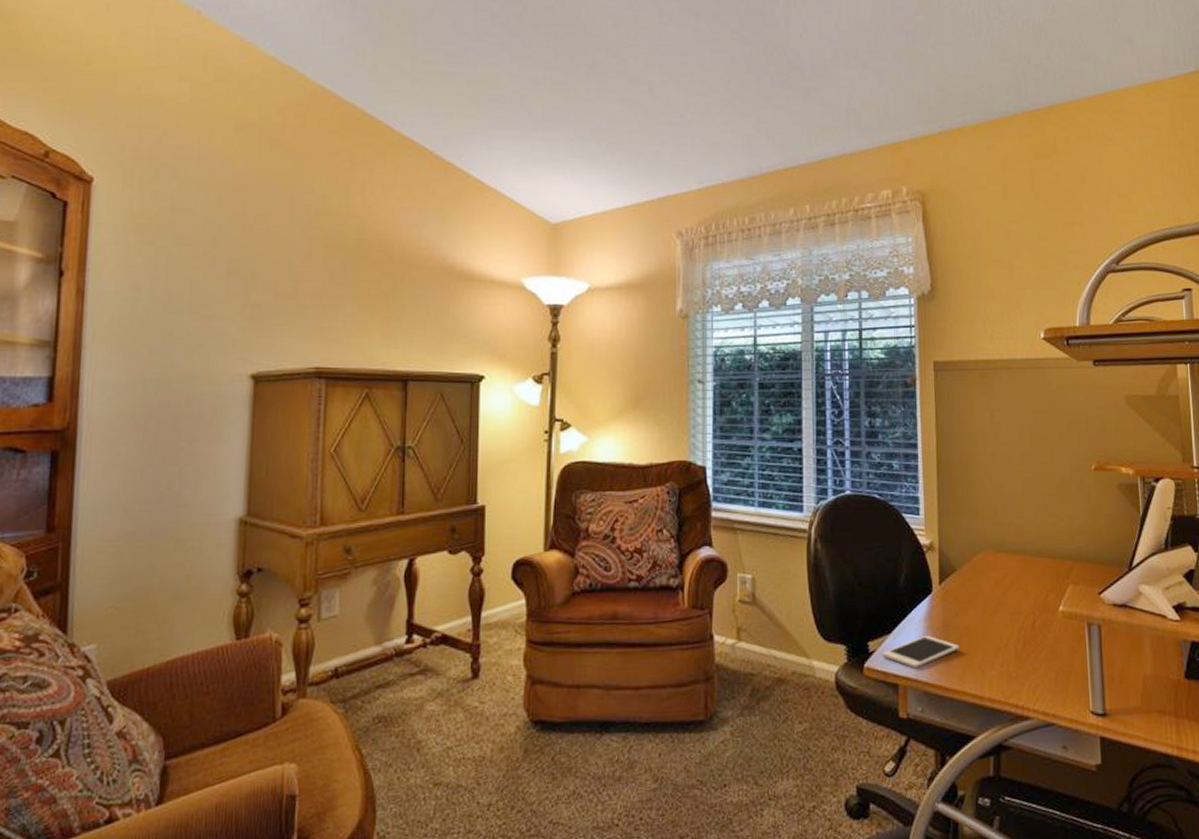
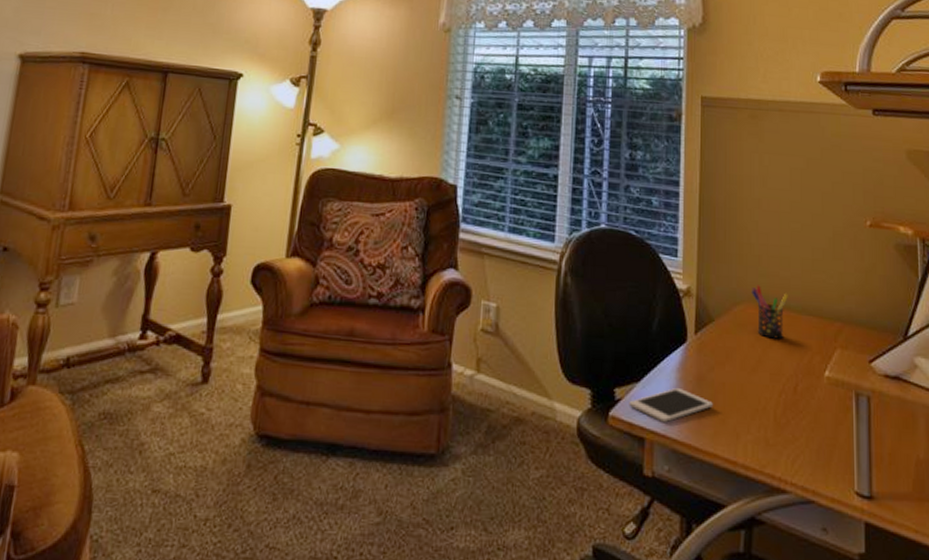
pen holder: none [989,534,1023,582] -> present [752,285,788,339]

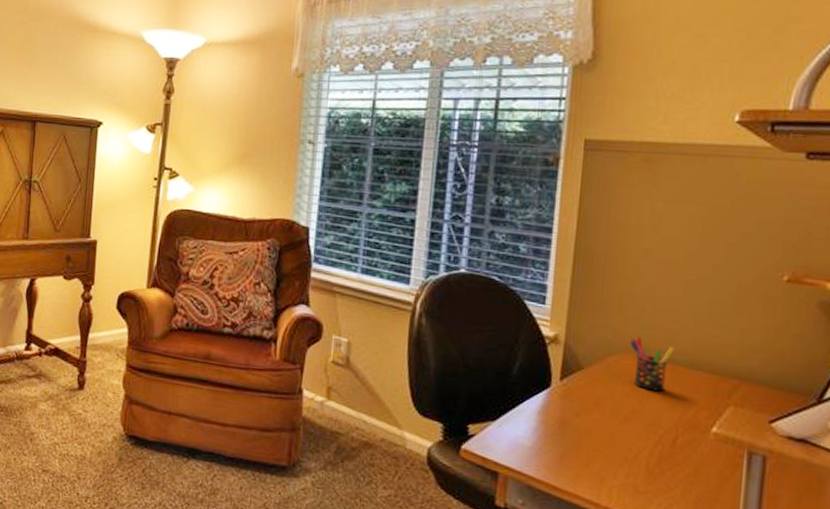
cell phone: present [629,387,713,423] -> none [483,429,576,461]

